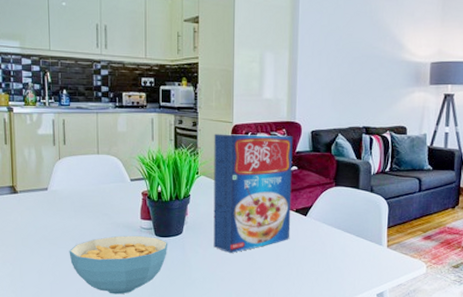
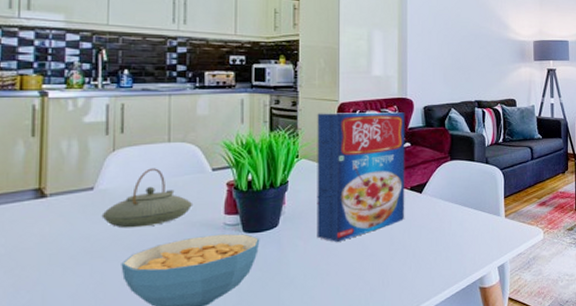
teapot: none [54,175,118,224] -> present [101,168,193,228]

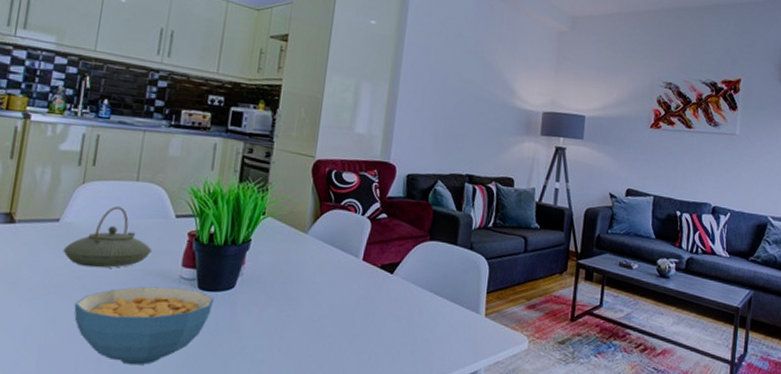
cereal box: present [316,112,405,242] -> none [273,168,386,315]

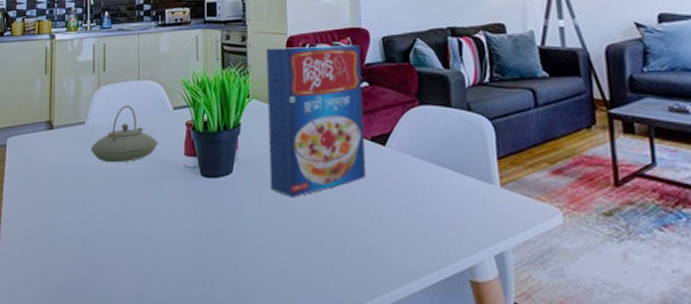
cereal bowl: present [74,286,215,366] -> none [104,176,217,253]
cereal box: none [273,168,386,315] -> present [266,45,367,197]

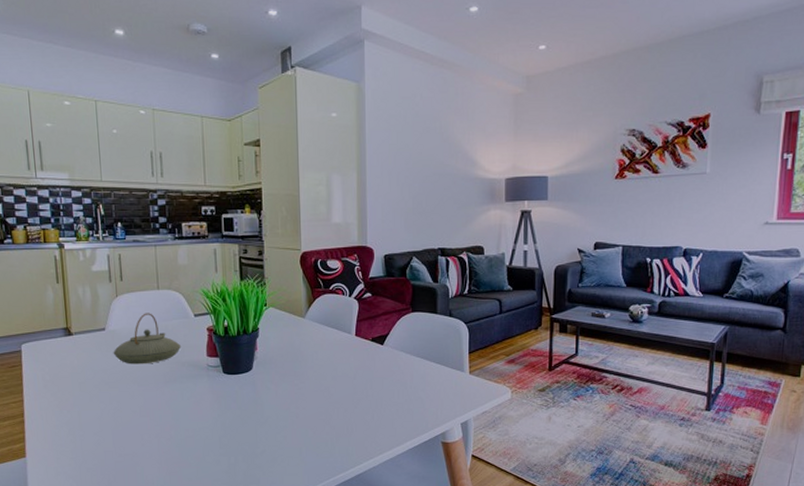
cereal box: present [266,45,367,197] -> none [282,261,367,388]

